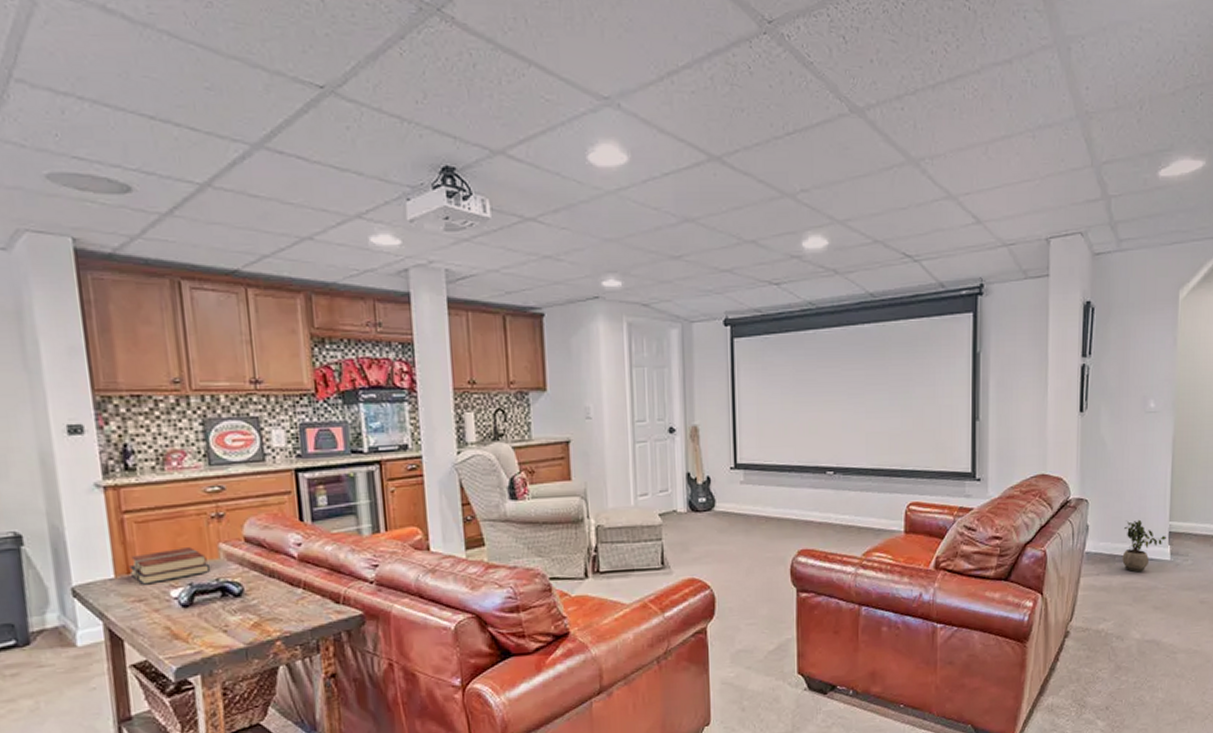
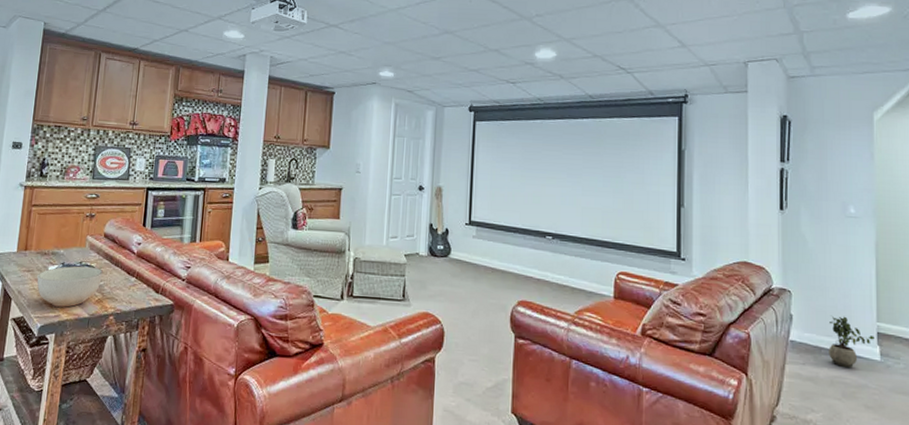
books: present [128,547,211,585] -> none [26,236,79,260]
bowl: none [155,582,255,641] -> present [37,265,104,307]

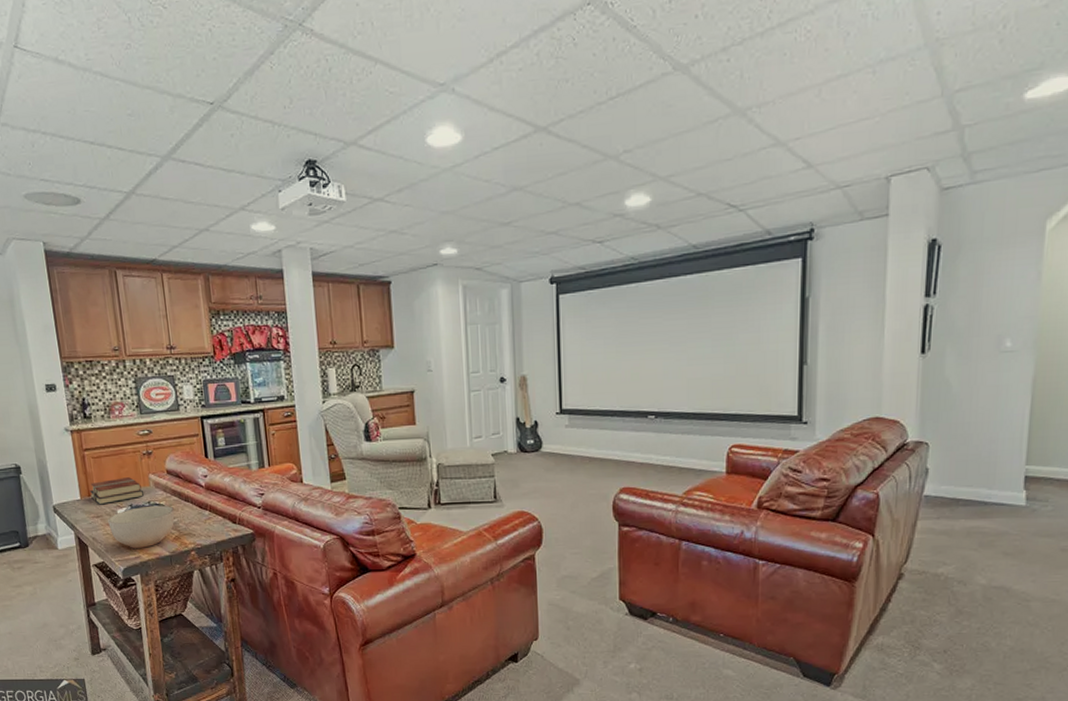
books: none [26,236,79,260] -> present [89,477,145,505]
potted plant: present [829,315,875,368] -> none [967,463,1021,517]

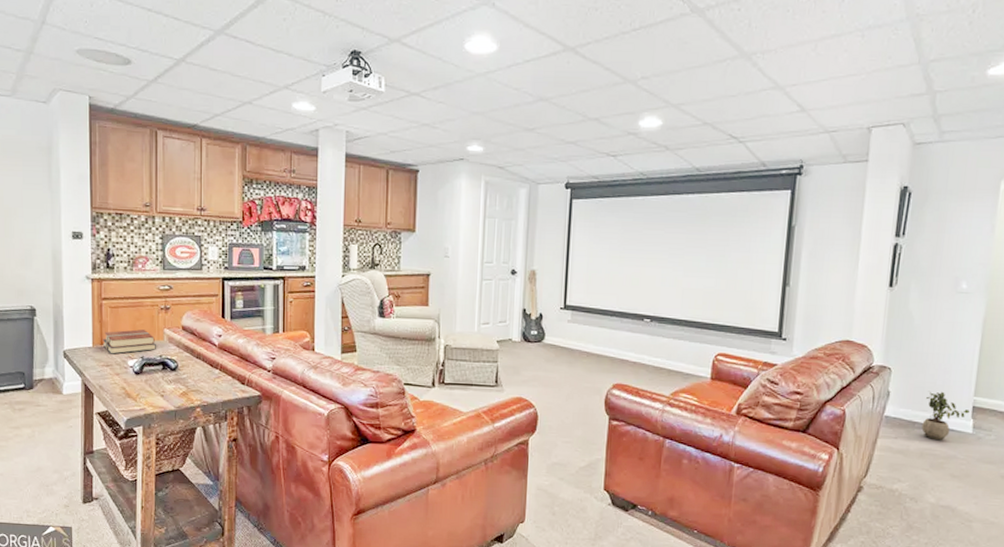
bowl: present [108,505,175,548] -> none [117,359,186,401]
potted plant: none [967,463,1021,517] -> present [922,391,970,441]

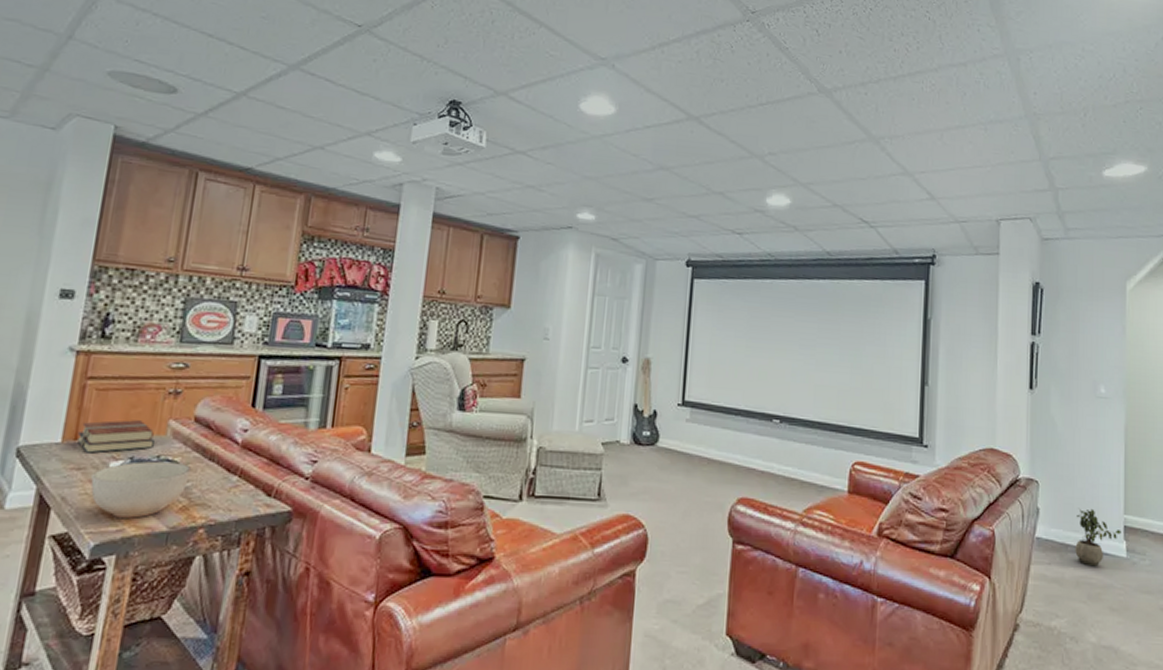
bowl: none [117,359,186,401] -> present [90,461,192,518]

